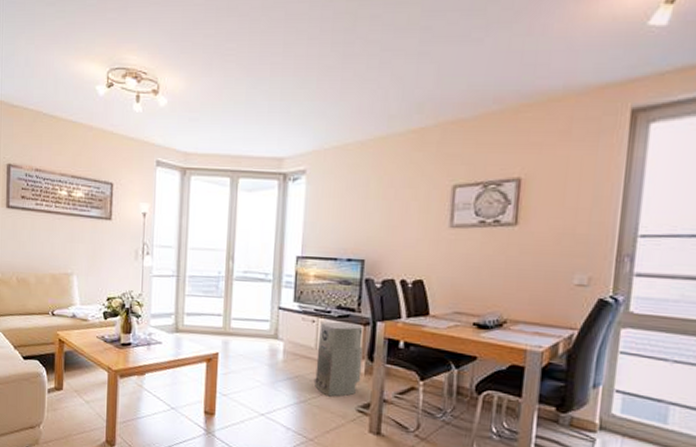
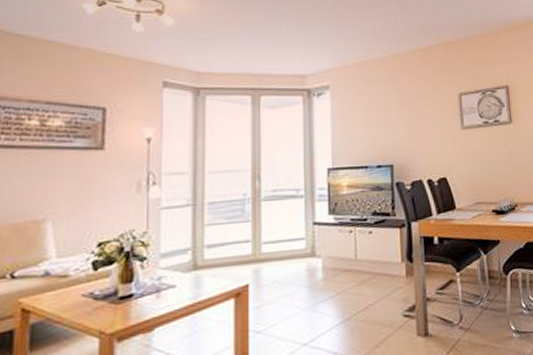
air purifier: present [314,321,363,397] -> none [357,226,403,308]

